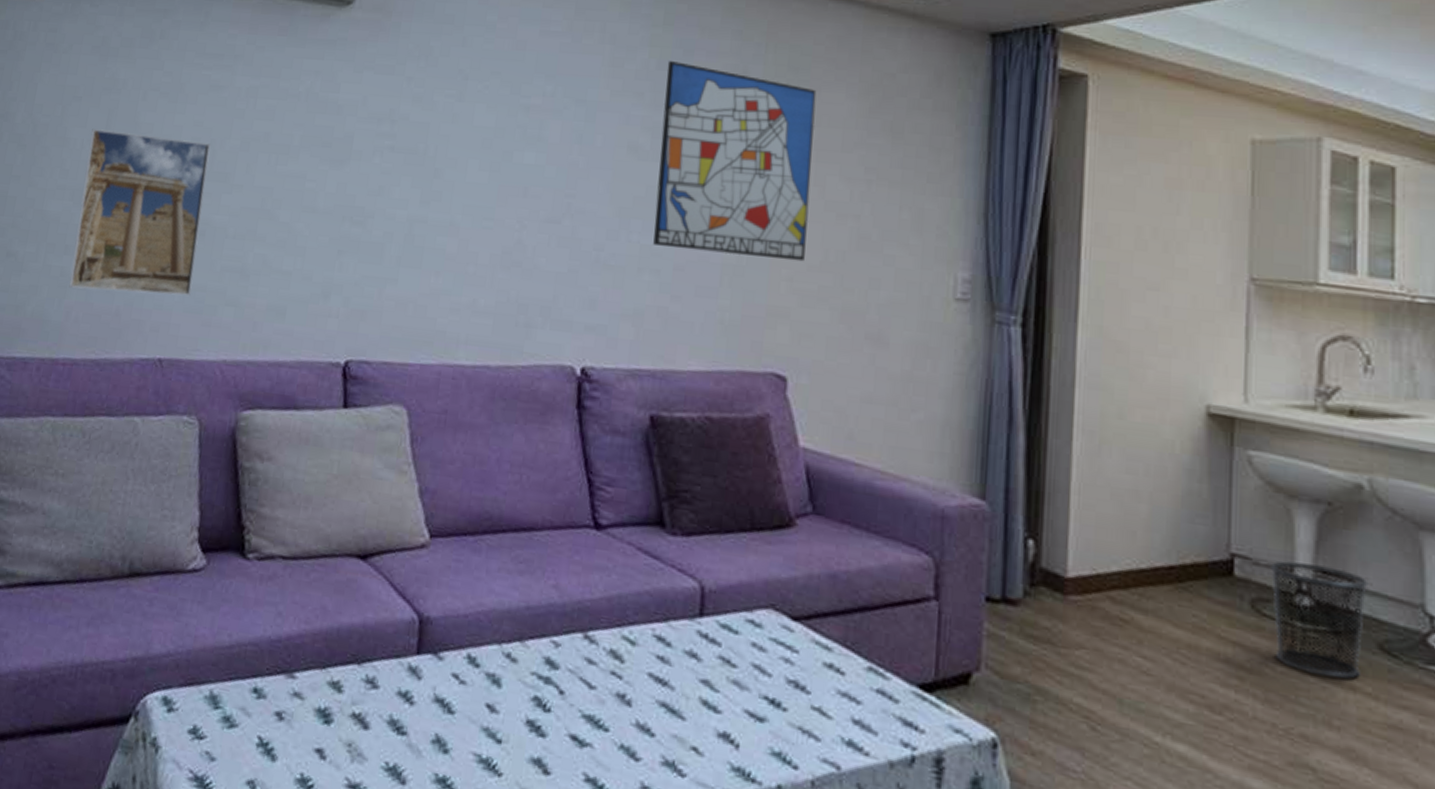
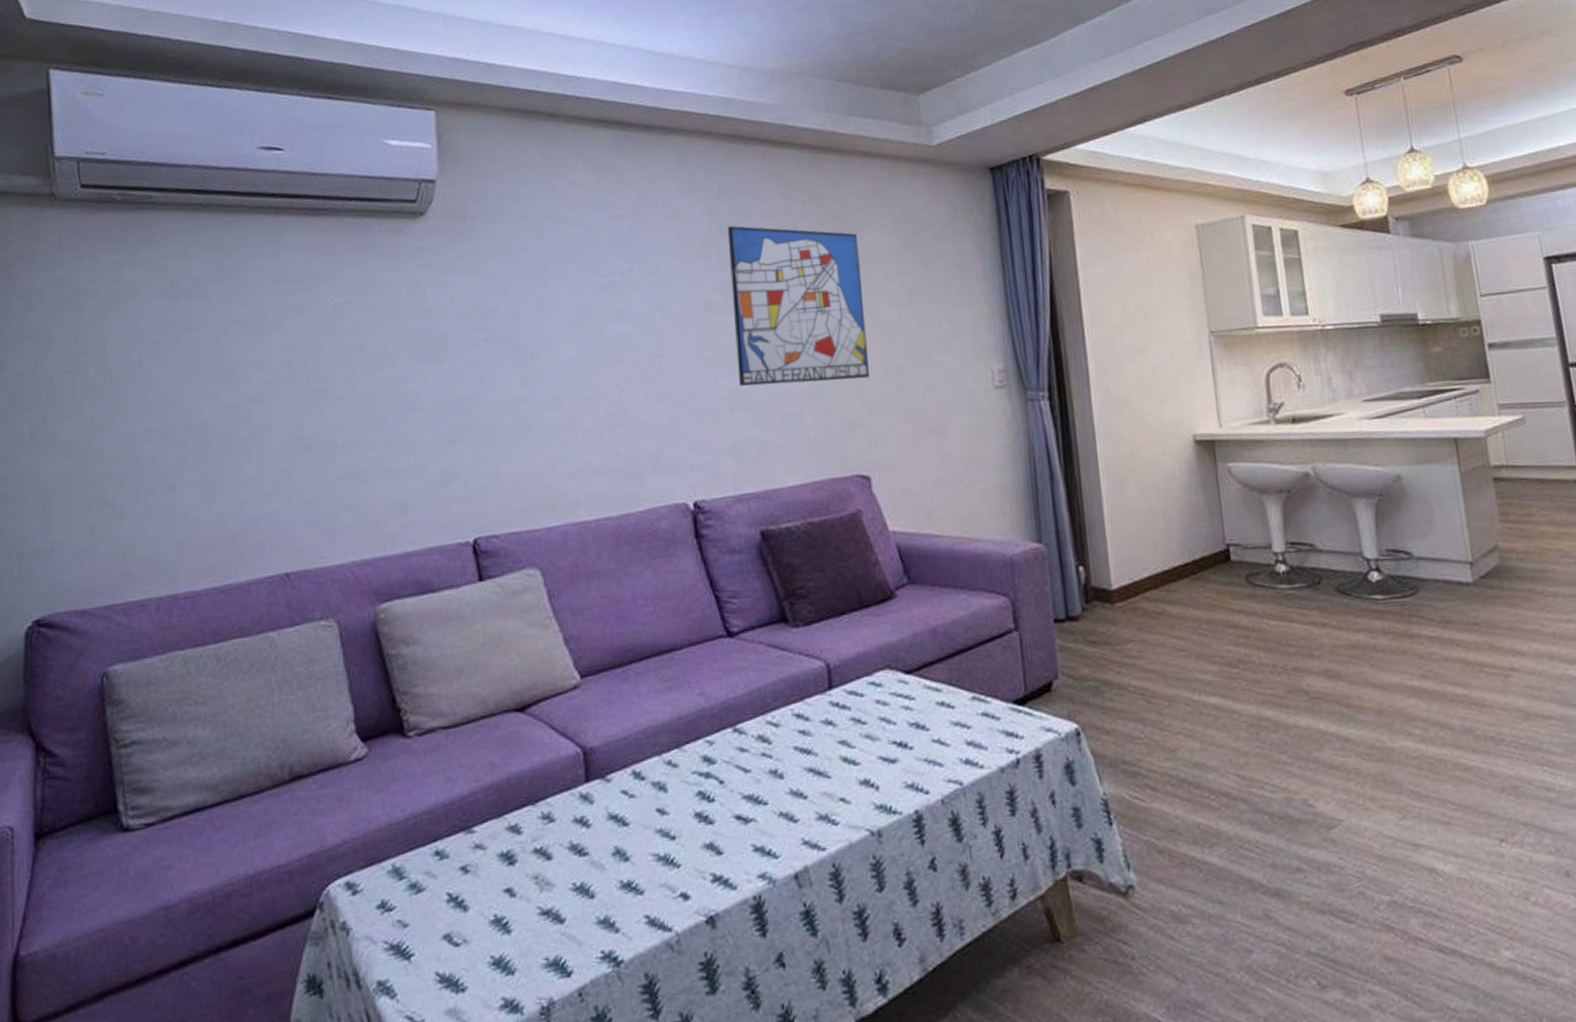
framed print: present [69,129,211,296] -> none [174,364,309,525]
waste bin: present [1269,561,1369,680] -> none [1254,538,1327,622]

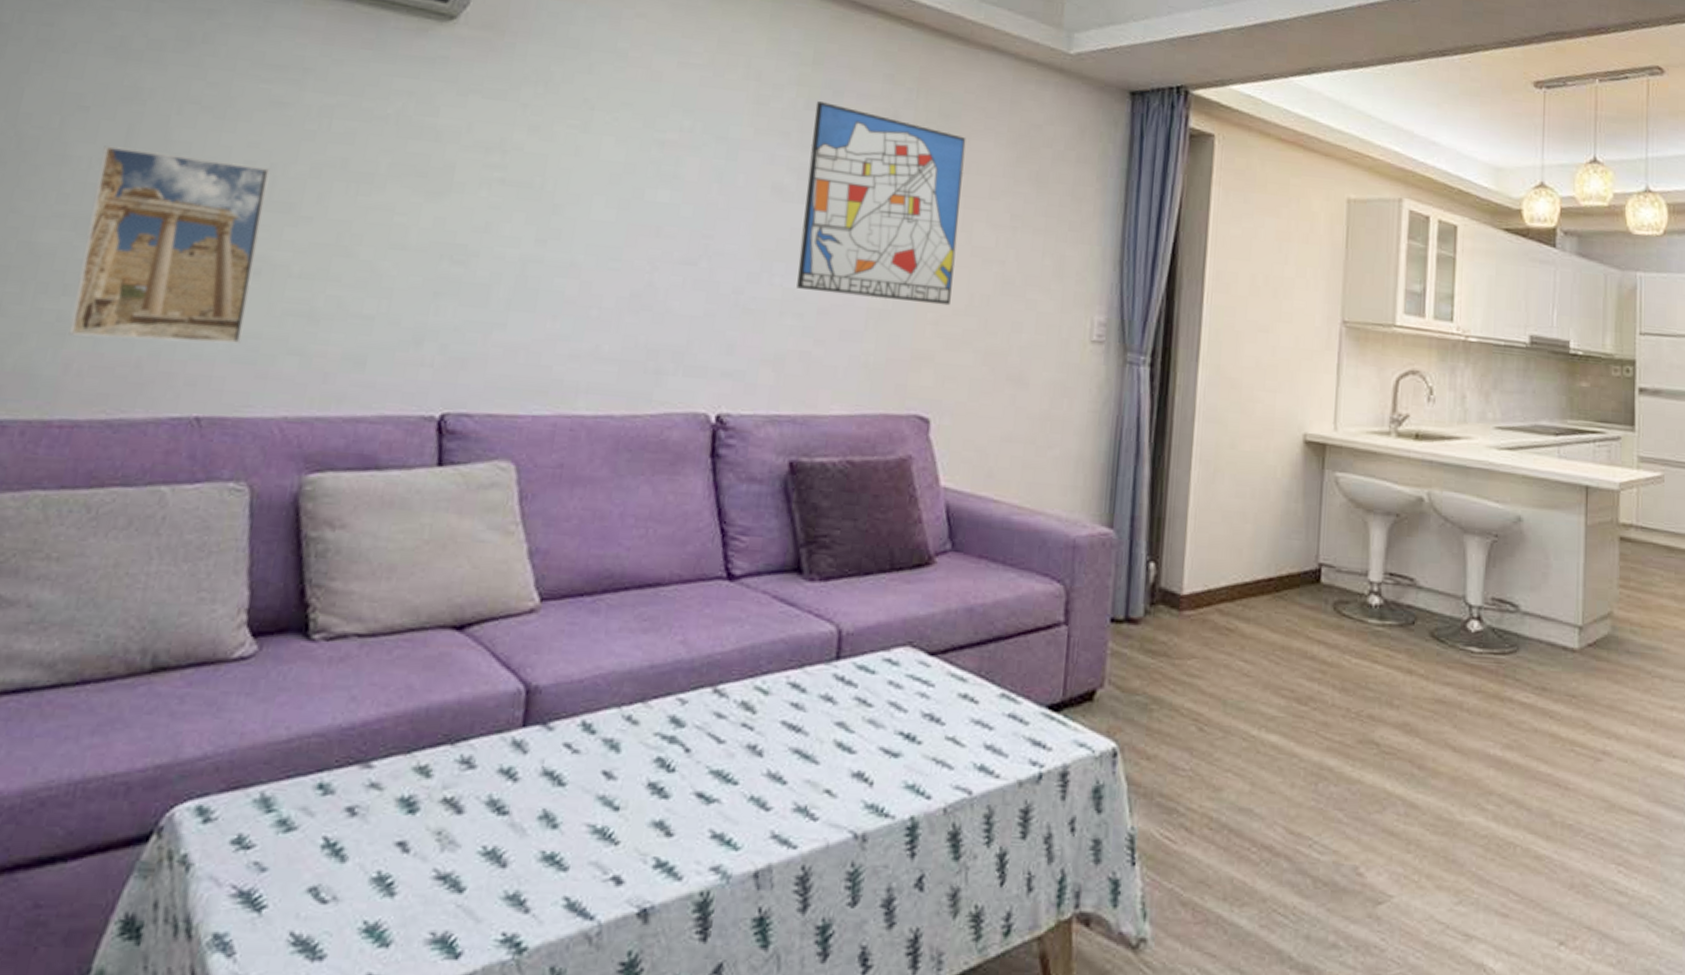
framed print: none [174,364,309,525] -> present [68,145,270,344]

